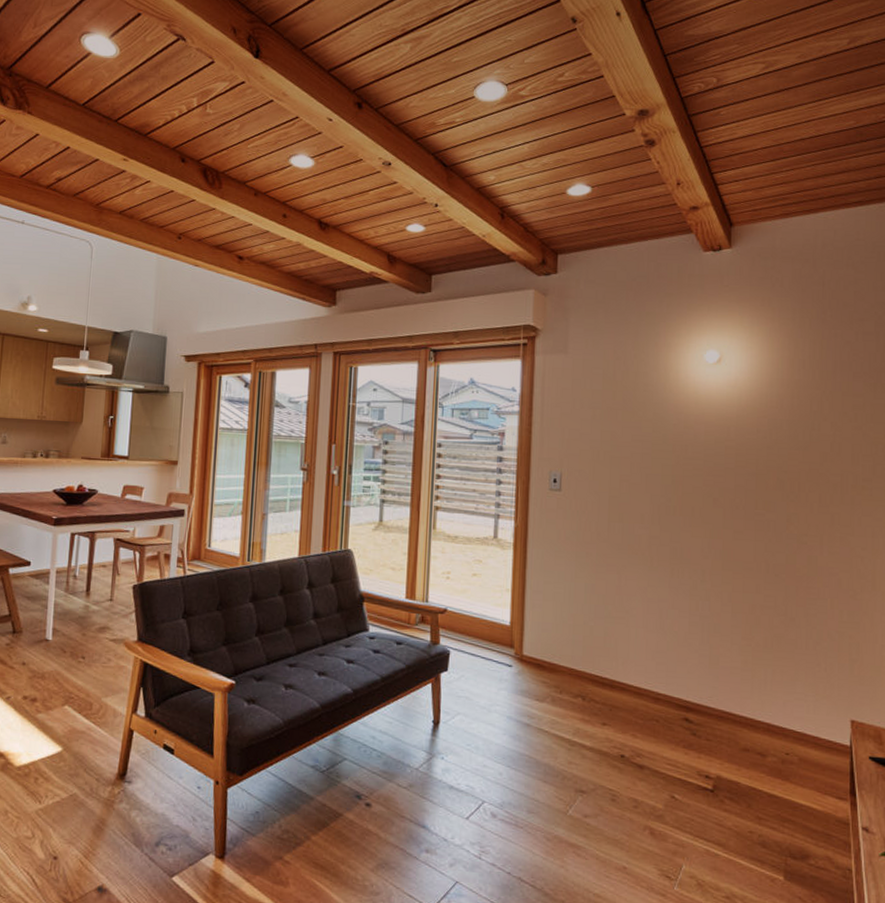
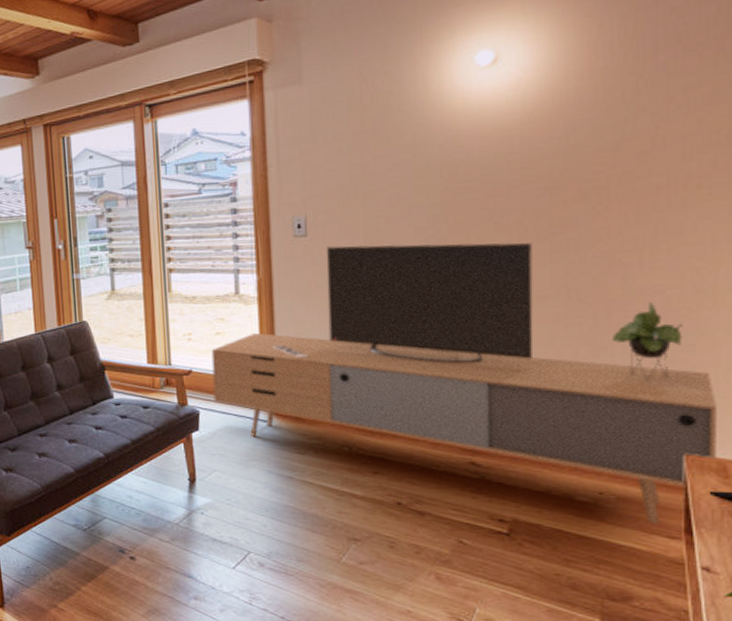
media console: none [464,503,874,785] -> present [211,242,717,524]

